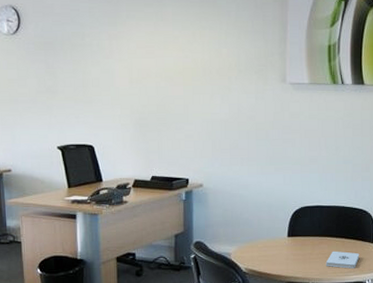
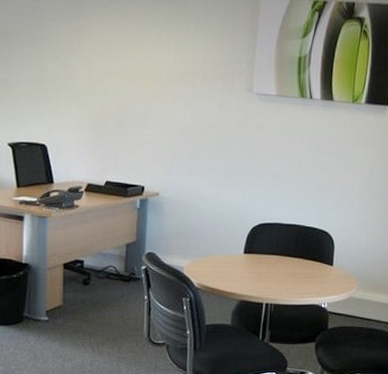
notepad: present [325,251,360,269] -> none [281,271,317,291]

